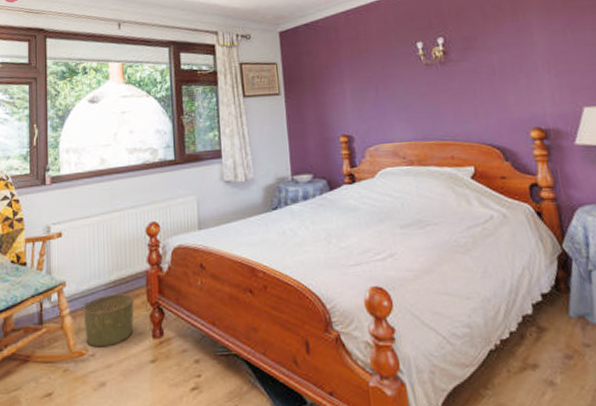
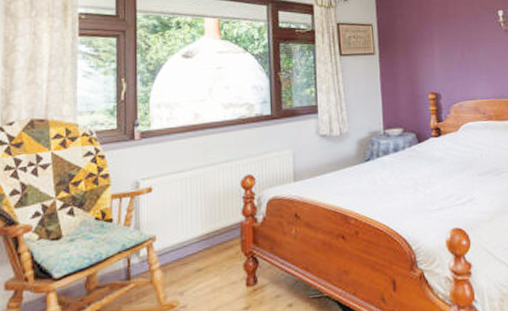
basket: present [83,293,134,348] -> none [174,245,228,299]

